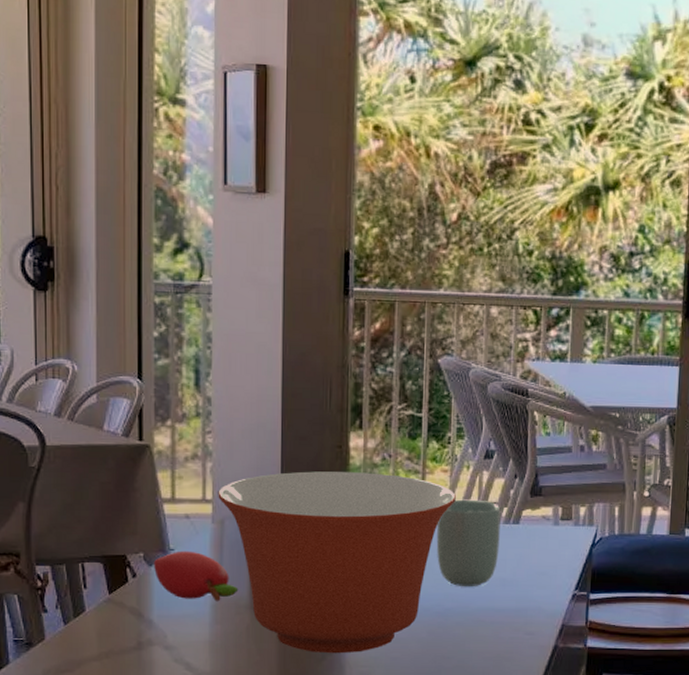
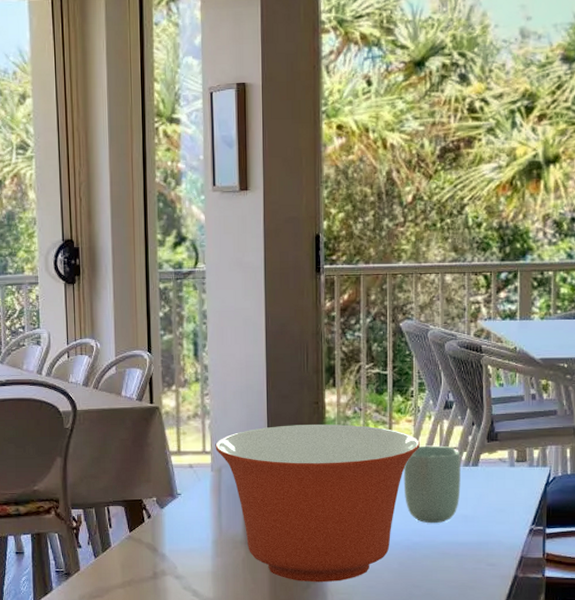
fruit: present [153,551,239,602] -> none [164,495,235,538]

